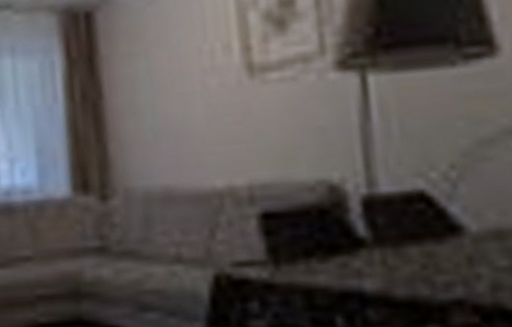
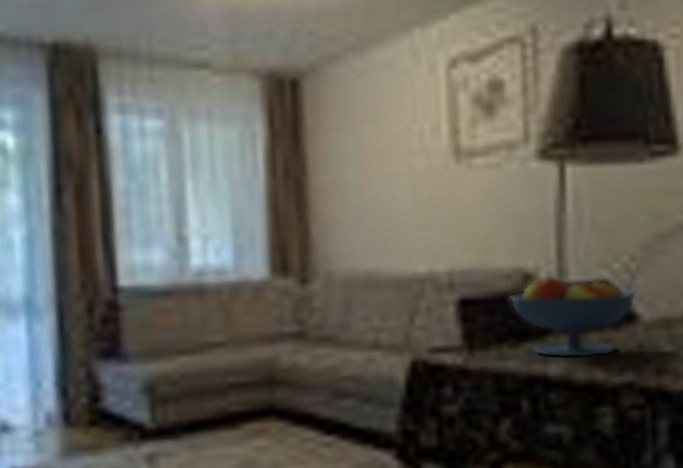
fruit bowl: none [314,185,461,273] -> present [509,274,637,359]

